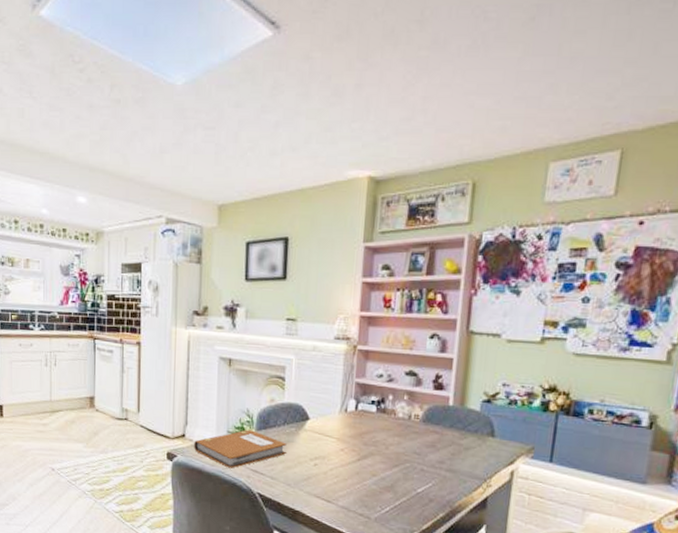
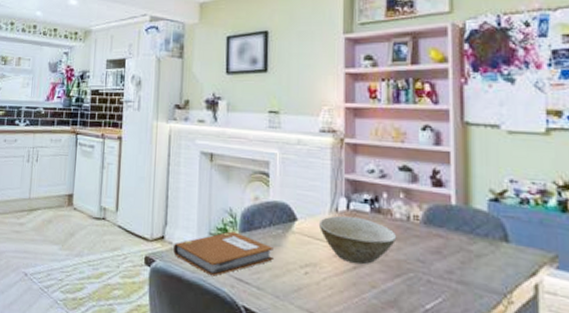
bowl: none [328,415,398,457] -> present [318,215,397,265]

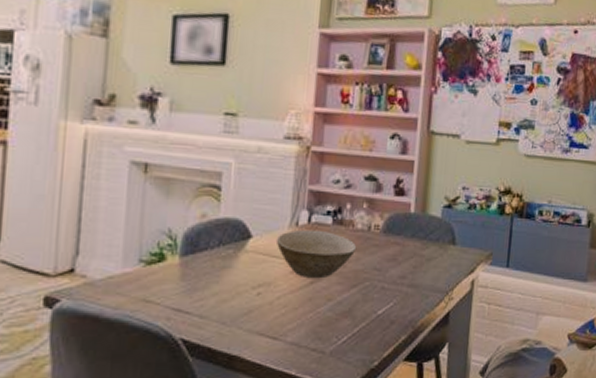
notebook: present [173,231,274,277] -> none [88,256,222,310]

